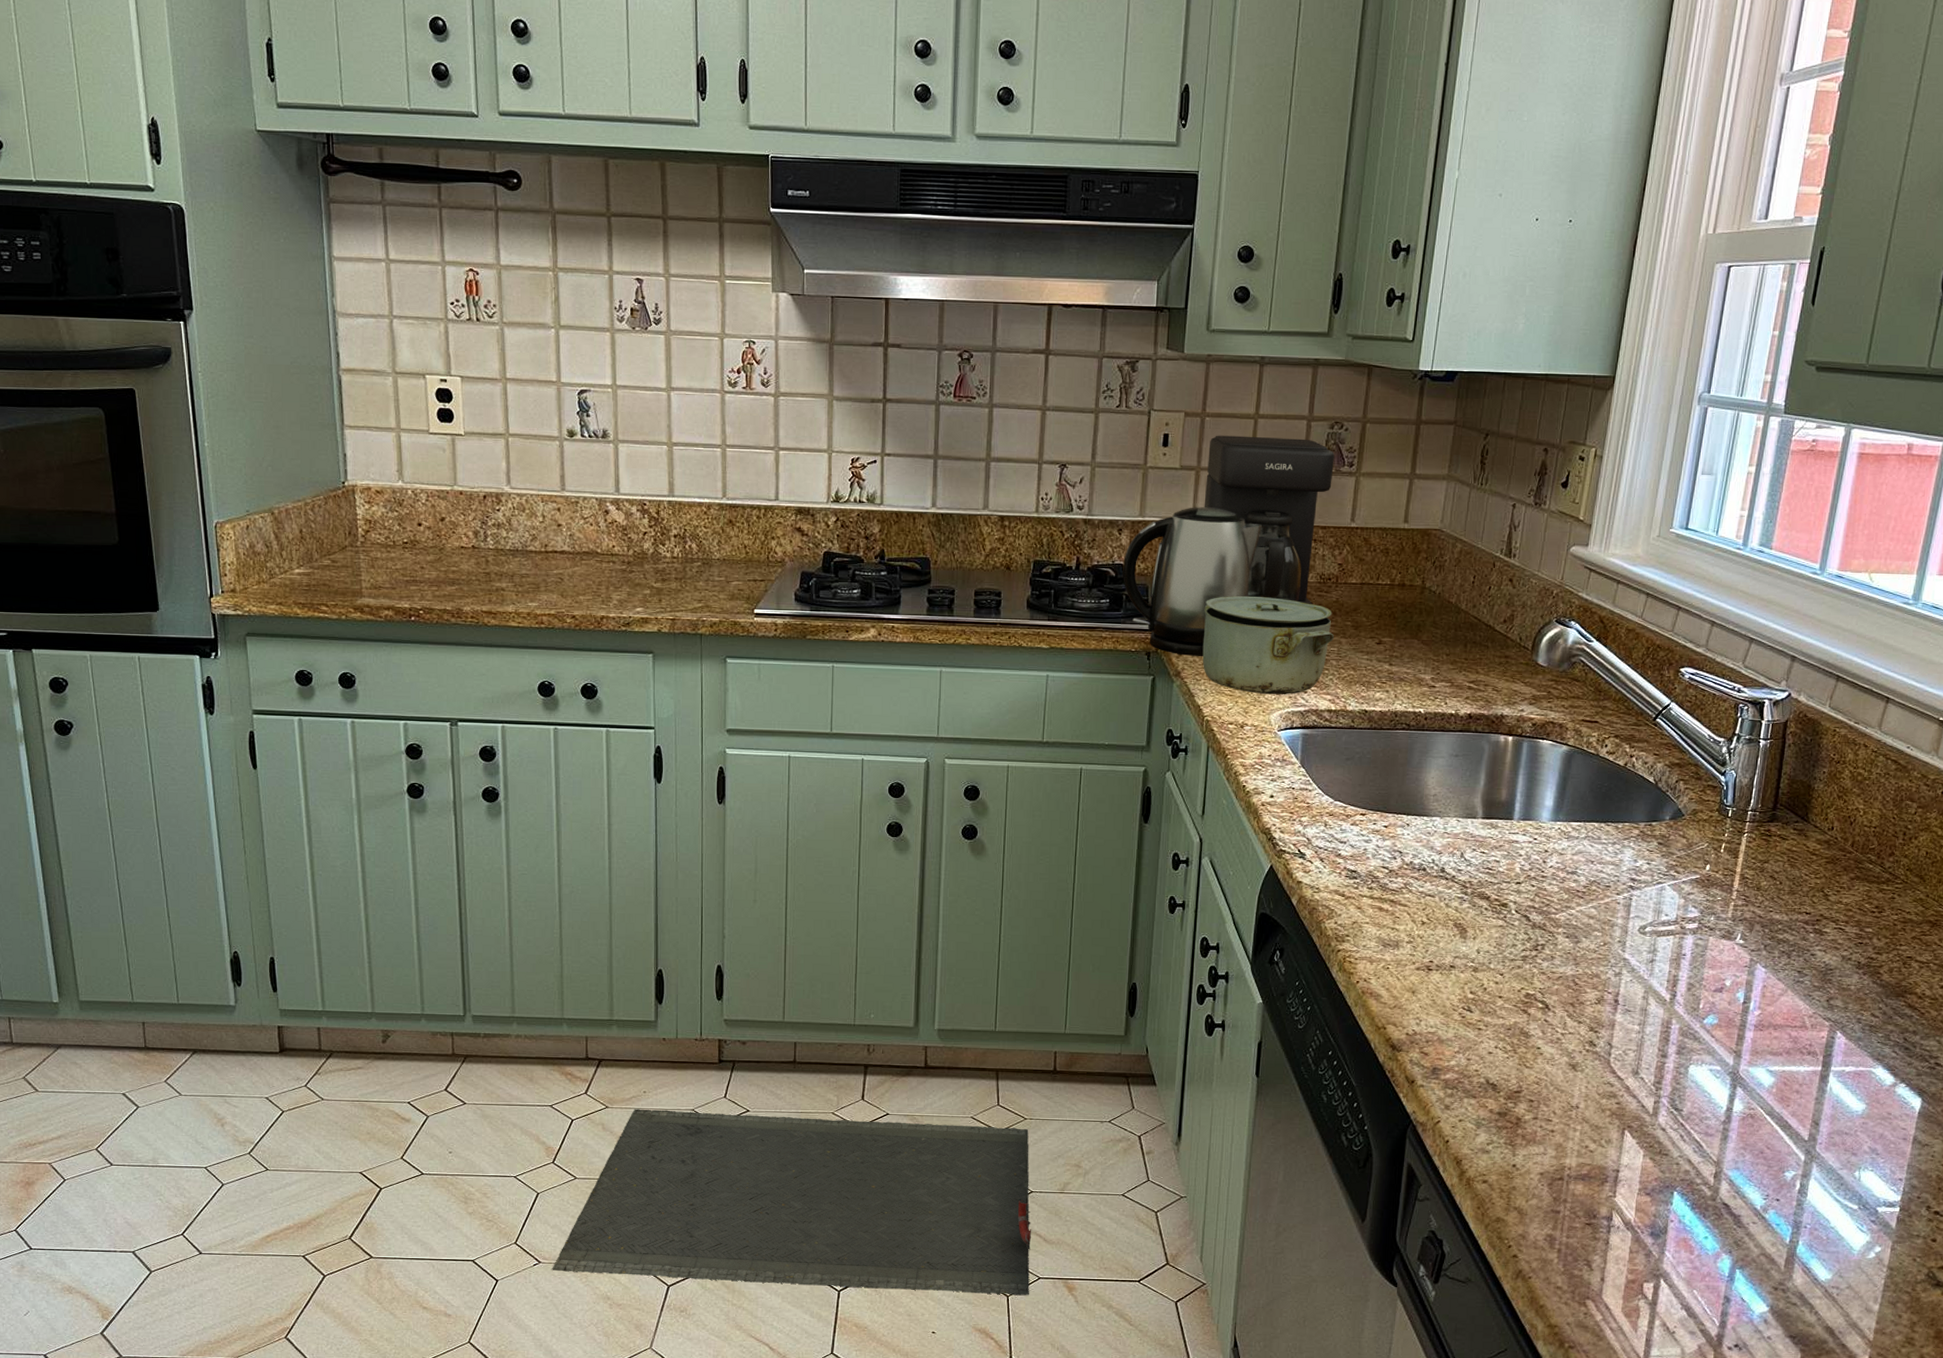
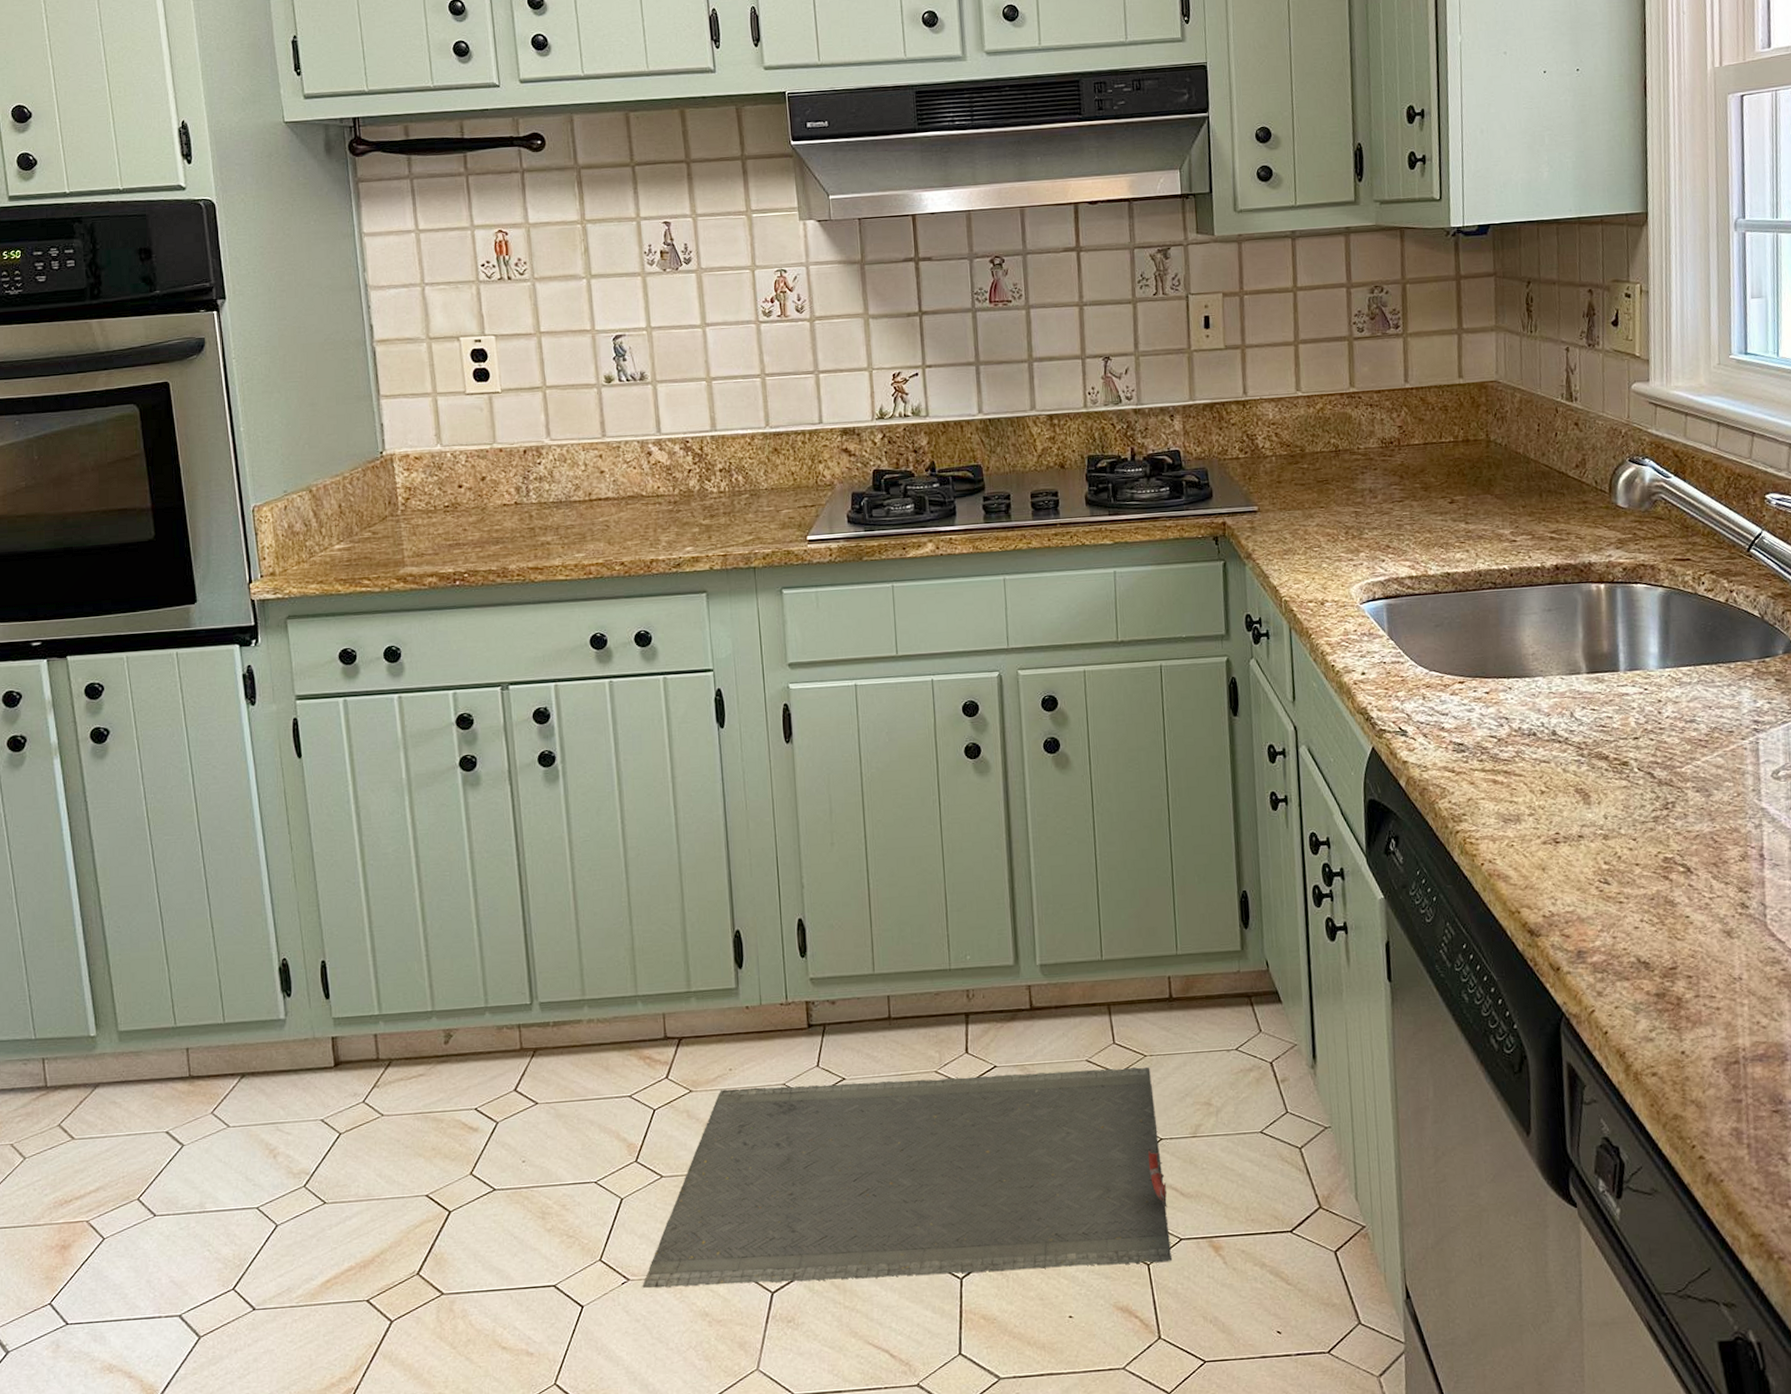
kettle: present [1123,507,1262,656] -> none [1179,383,1315,537]
cooking pot: present [1202,596,1334,695] -> none [1267,467,1404,568]
coffee maker: present [1204,435,1335,605] -> none [1251,306,1380,471]

